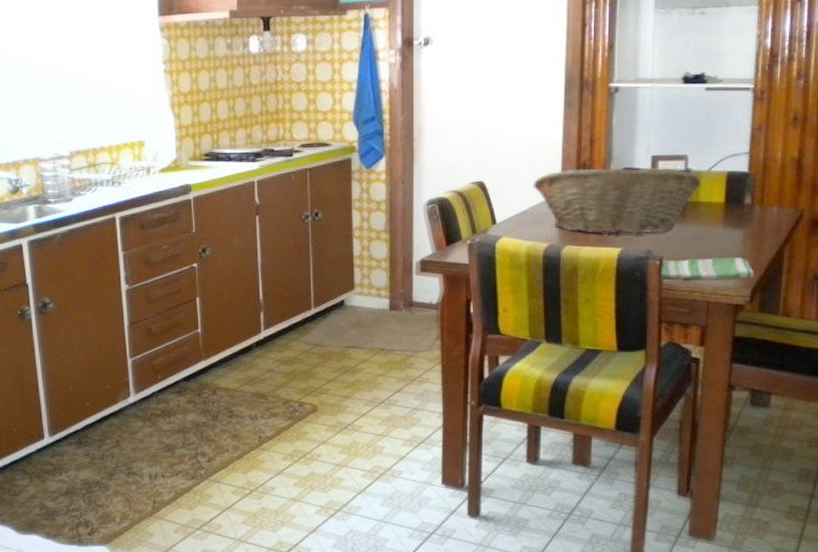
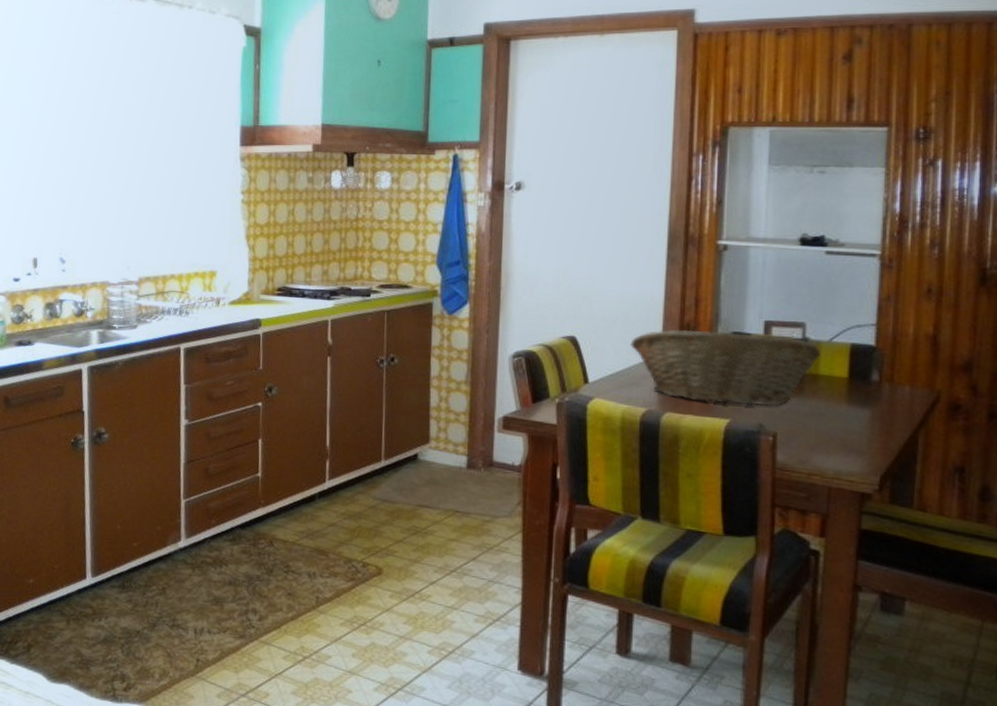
dish towel: present [659,257,754,279] -> none [773,436,883,465]

